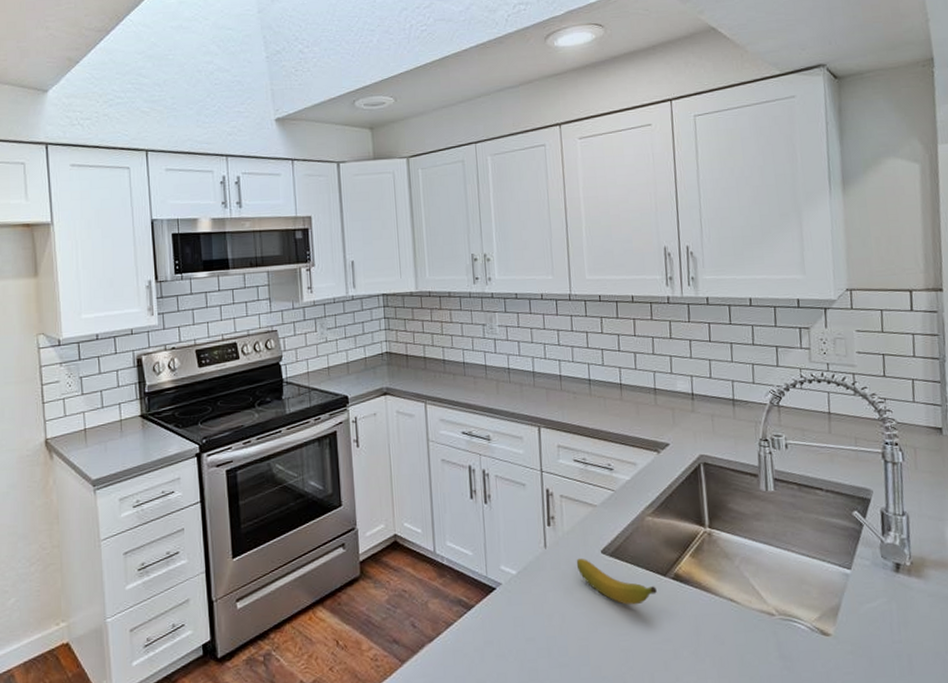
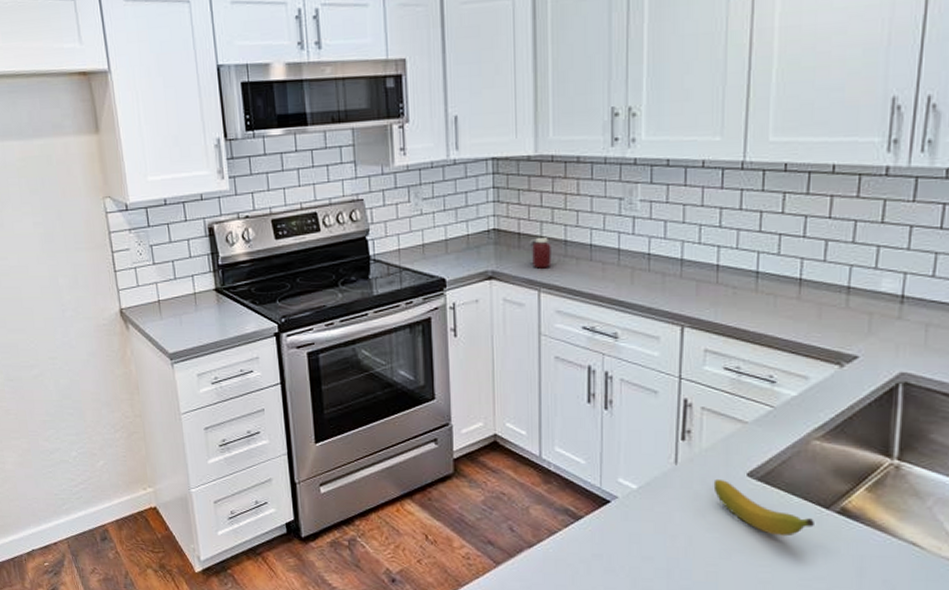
jar: none [411,357,434,384] -> present [524,236,552,269]

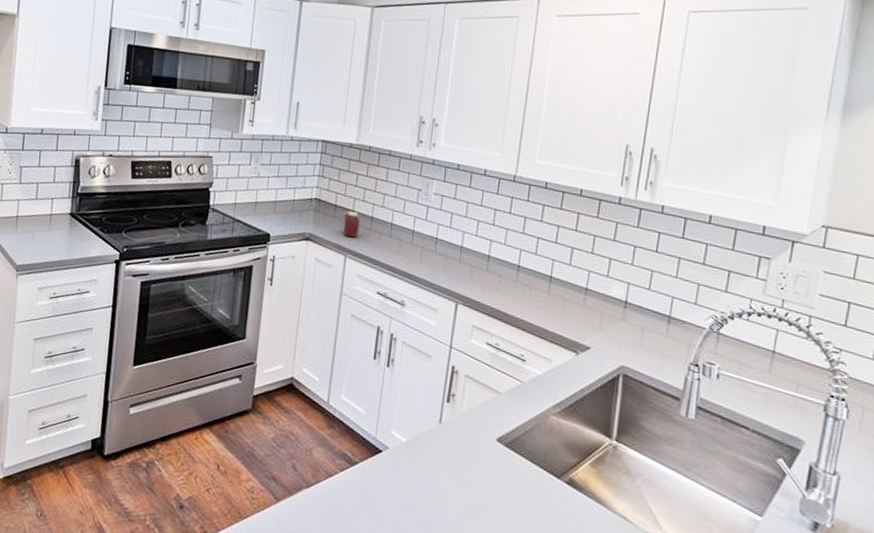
banana: present [713,478,814,537] -> none [468,440,547,500]

